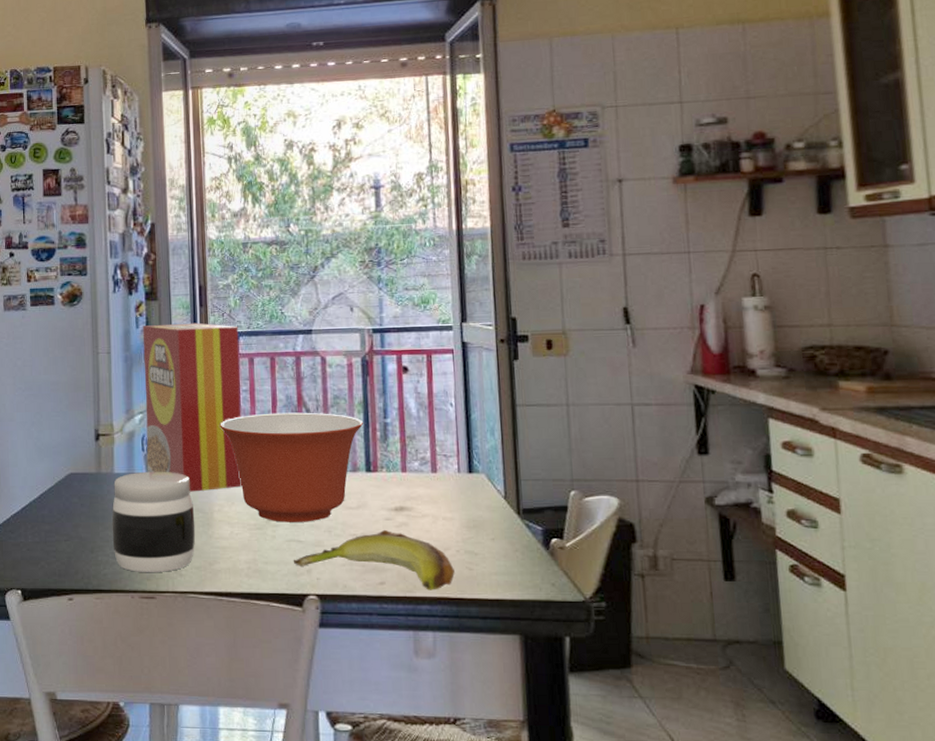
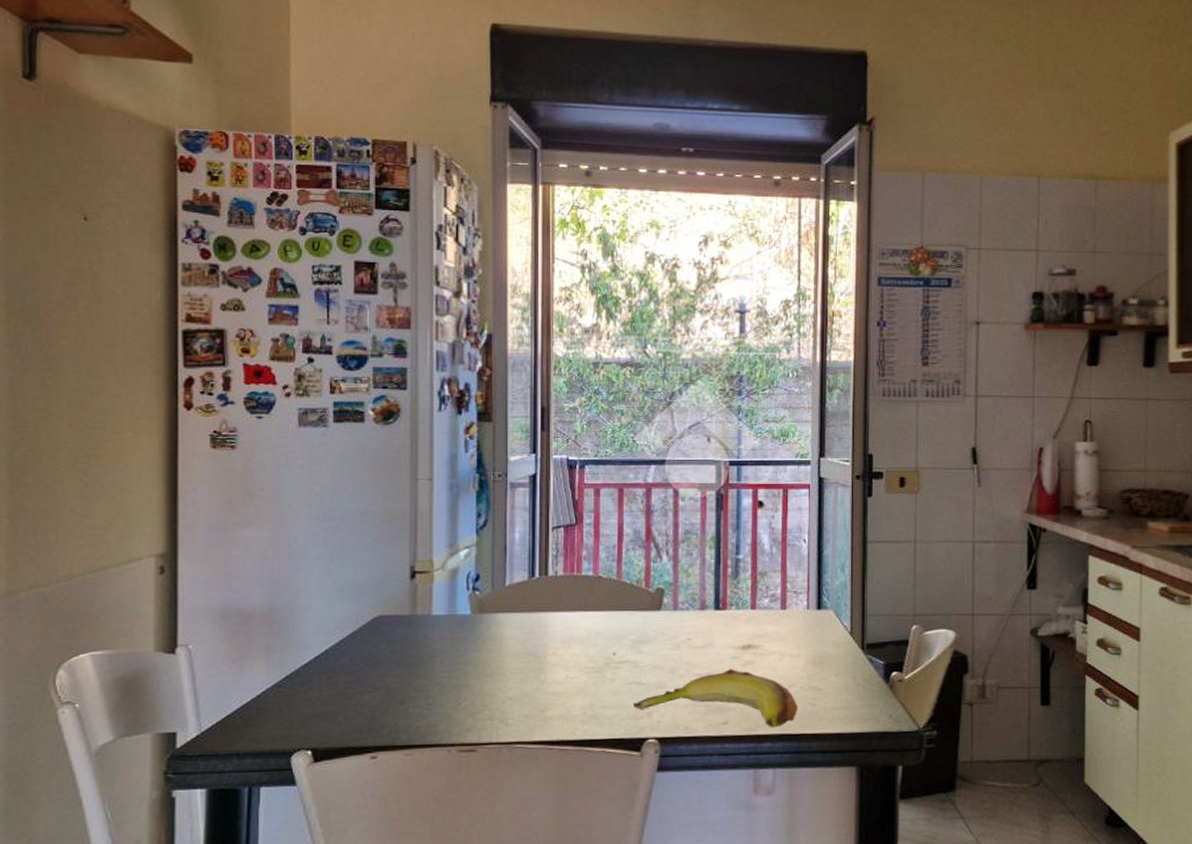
jar: present [111,471,196,572] -> none [427,612,526,724]
cereal box: present [142,322,243,492] -> none [472,448,584,634]
mixing bowl: present [220,412,364,522] -> none [558,547,715,664]

